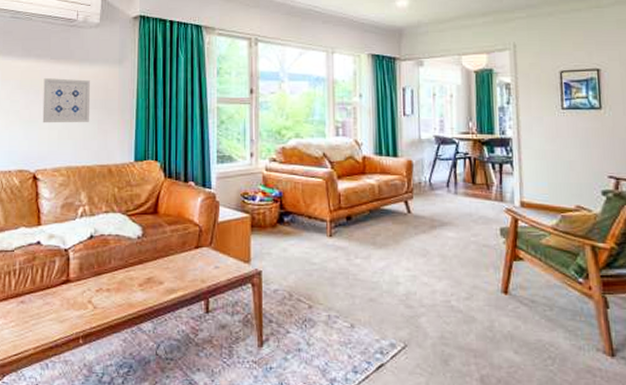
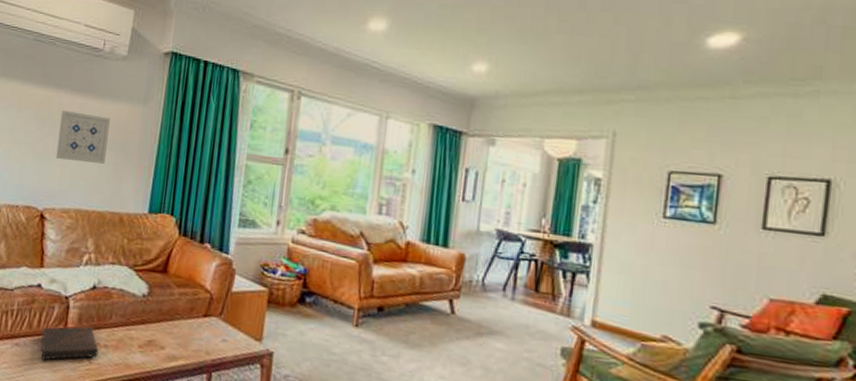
book: none [45,274,102,313] -> present [40,326,99,361]

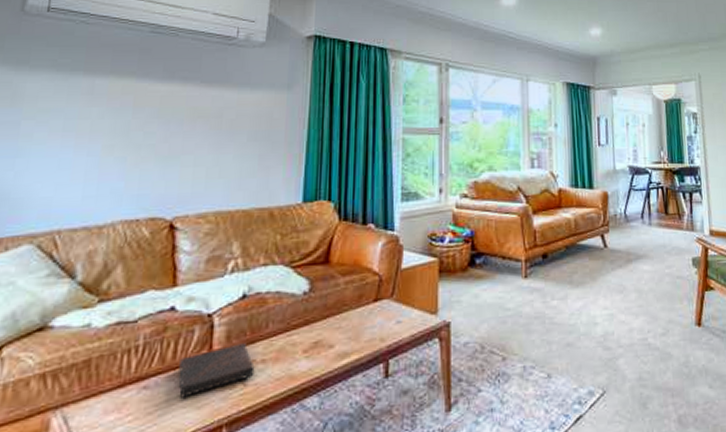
wall art: present [55,110,110,164] -> none [185,105,250,160]

